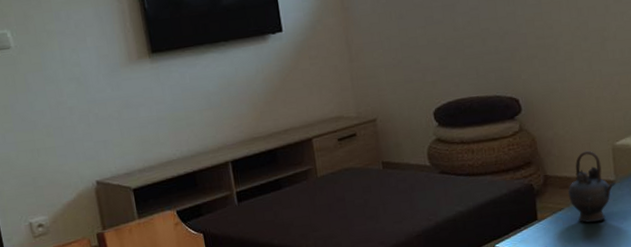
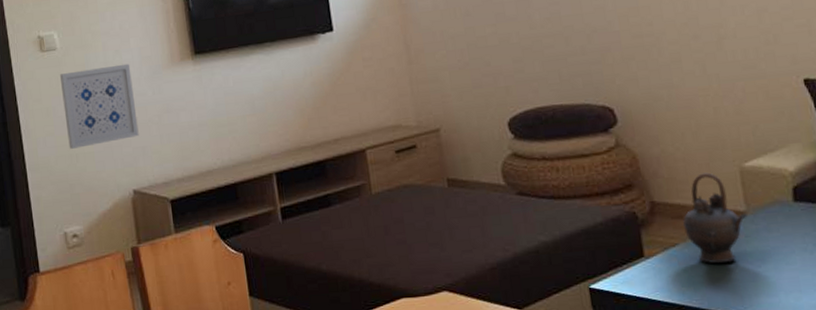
wall art: none [15,61,100,145] -> present [59,63,139,149]

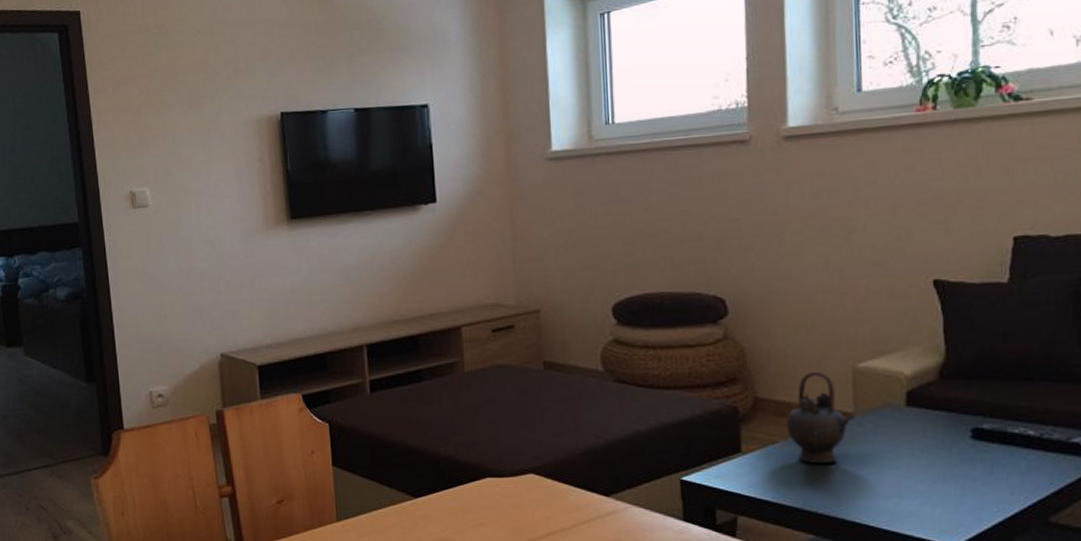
wall art: present [59,63,139,149] -> none [150,225,229,309]

